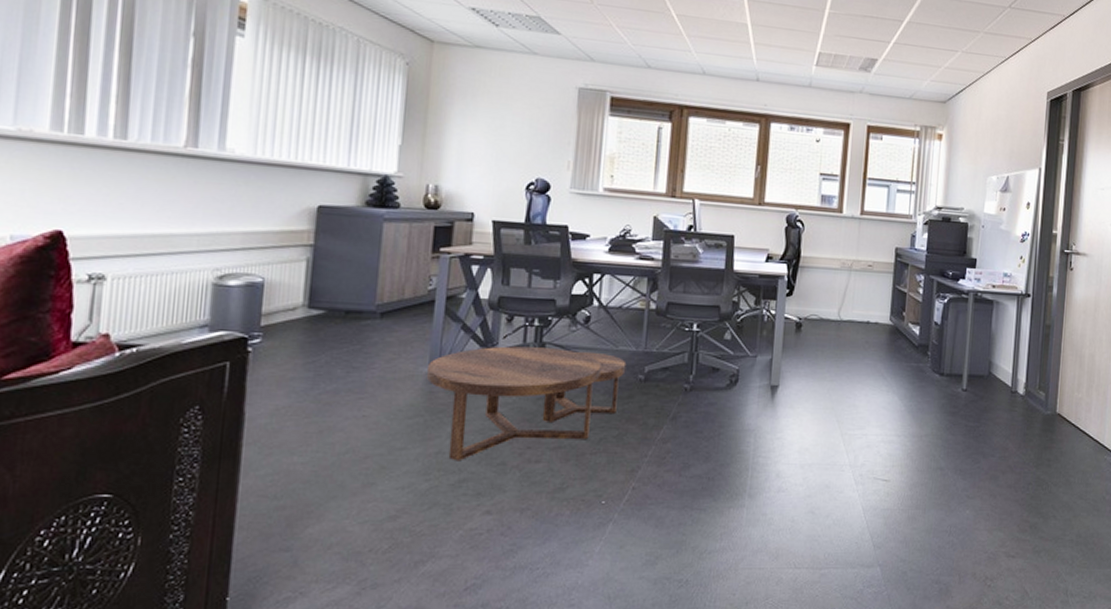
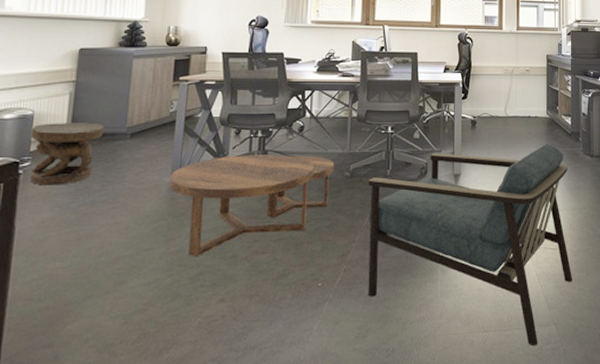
side table: none [260,293,349,368] -> present [30,123,104,186]
armchair: none [659,356,911,589] -> present [367,144,573,347]

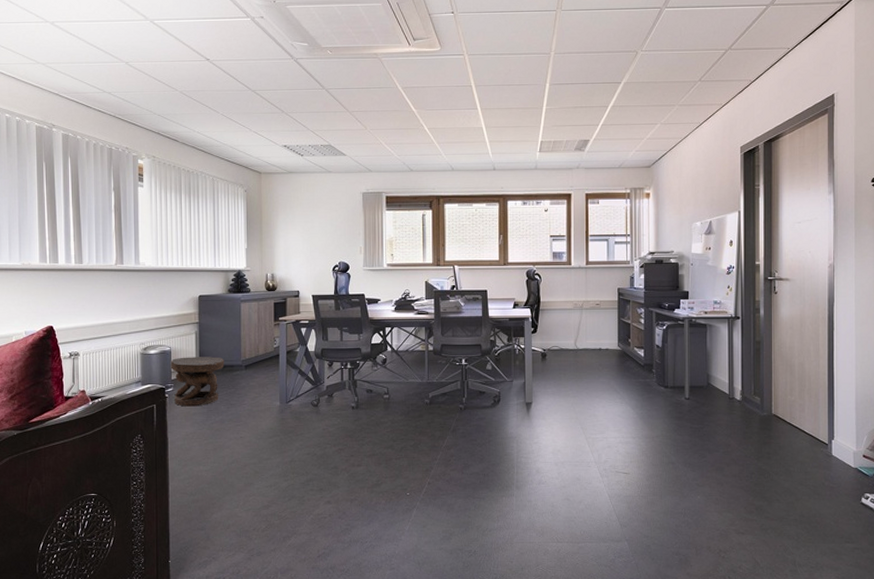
coffee table: present [170,154,335,257] -> none [279,383,416,467]
armchair: present [367,144,573,347] -> none [445,375,646,559]

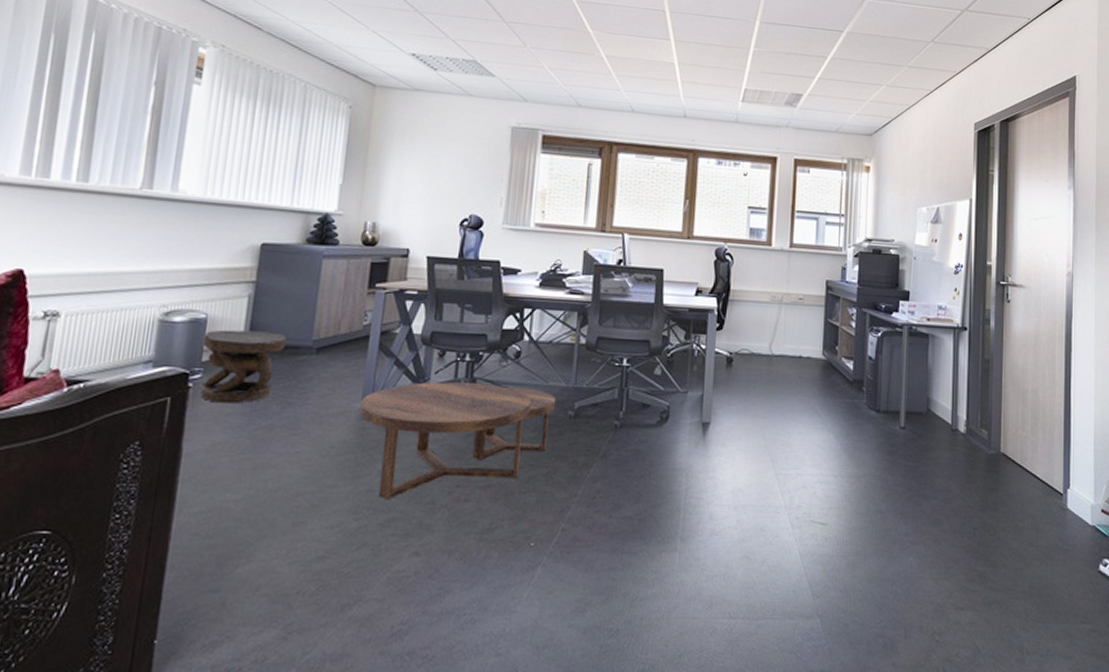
coffee table: none [279,383,416,467] -> present [360,381,557,500]

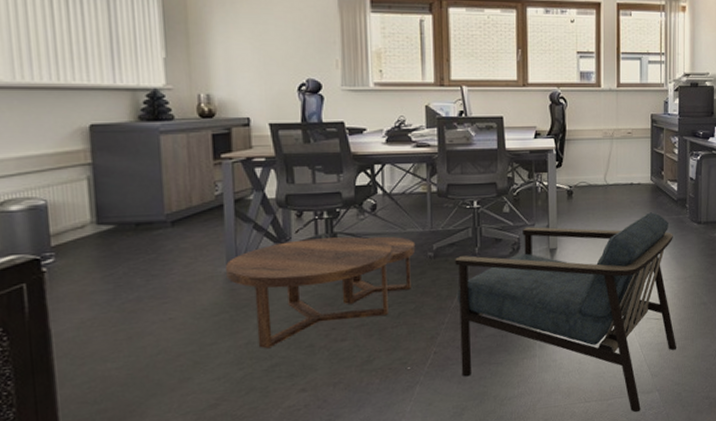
side table: present [201,329,287,404] -> none [47,211,138,284]
armchair: none [589,392,846,642] -> present [454,212,677,413]

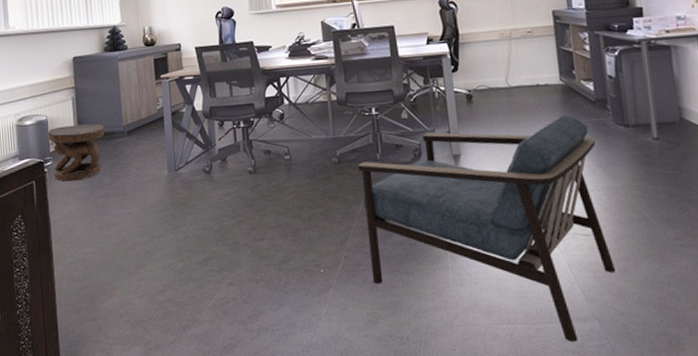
side table: none [47,211,138,284] -> present [47,123,105,182]
coffee table: present [226,236,416,349] -> none [167,143,321,244]

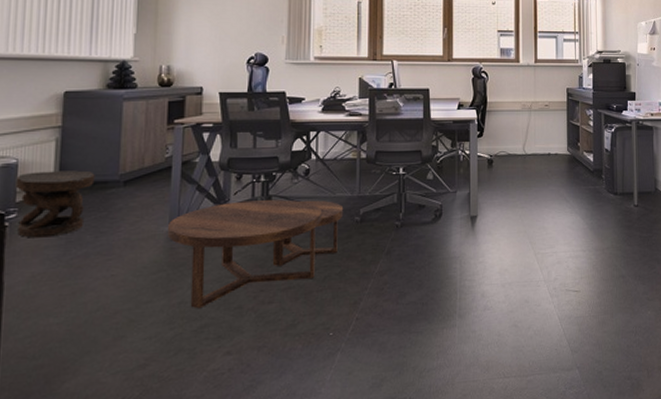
coffee table: none [167,143,321,244] -> present [168,199,344,309]
armchair: present [357,115,616,343] -> none [379,182,597,392]

